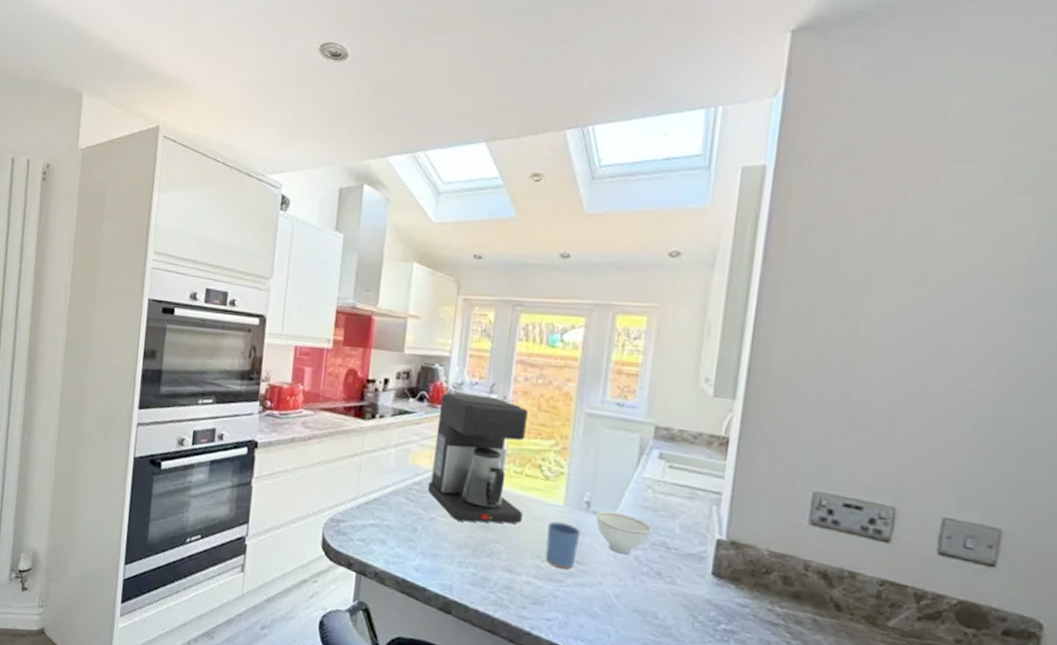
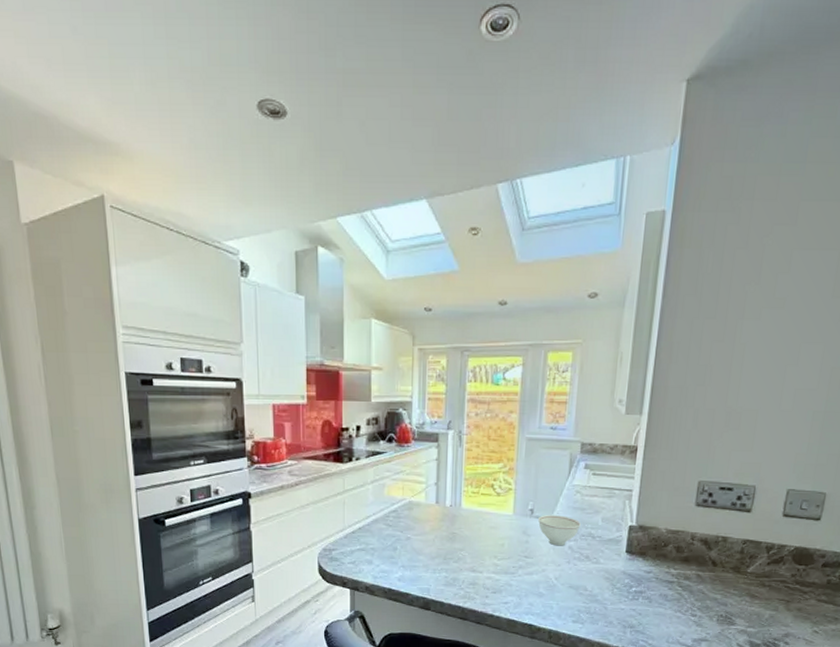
coffee maker: present [427,393,529,524] -> none [402,432,481,537]
mug: present [545,521,581,569] -> none [501,528,527,563]

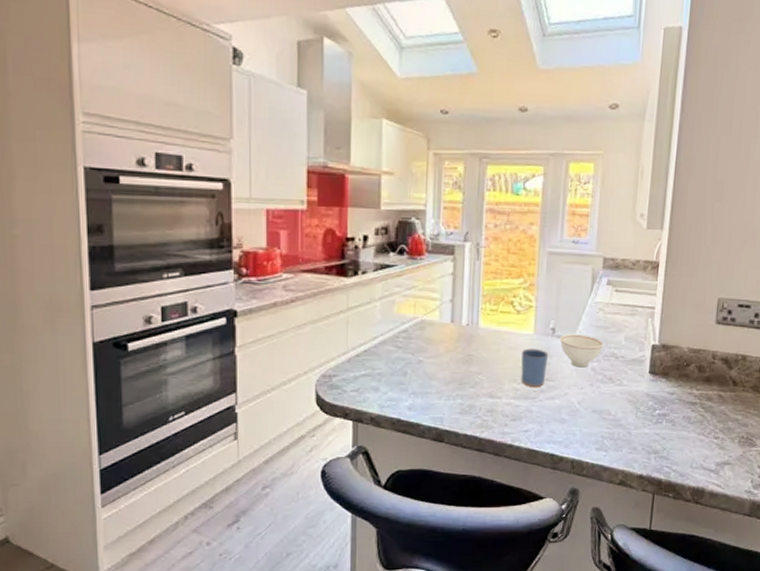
mug: none [501,528,527,563] -> present [521,348,549,387]

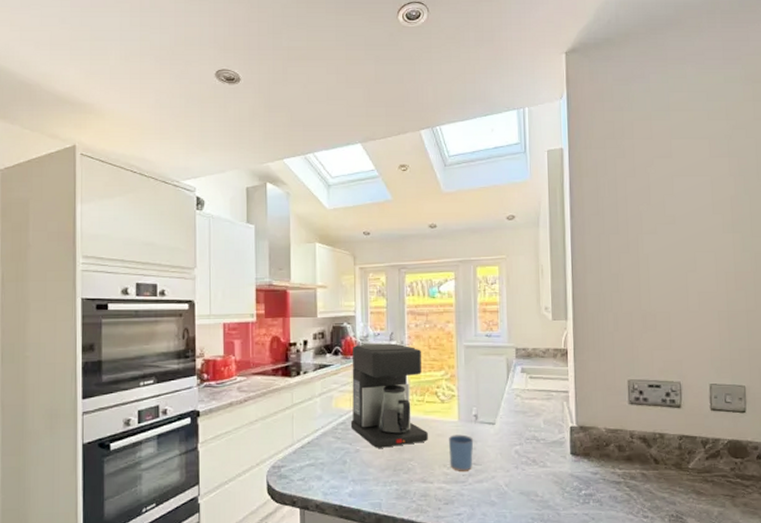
coffee maker: none [413,244,500,360] -> present [350,343,428,448]
bowl: present [559,334,604,368] -> none [482,420,524,451]

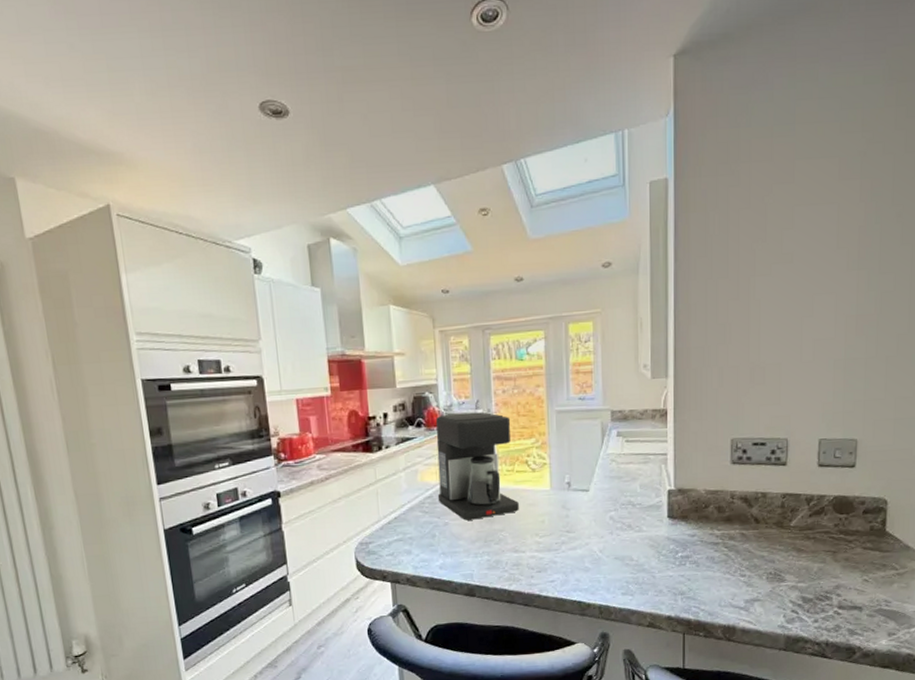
mug: present [449,434,474,471] -> none [541,503,567,540]

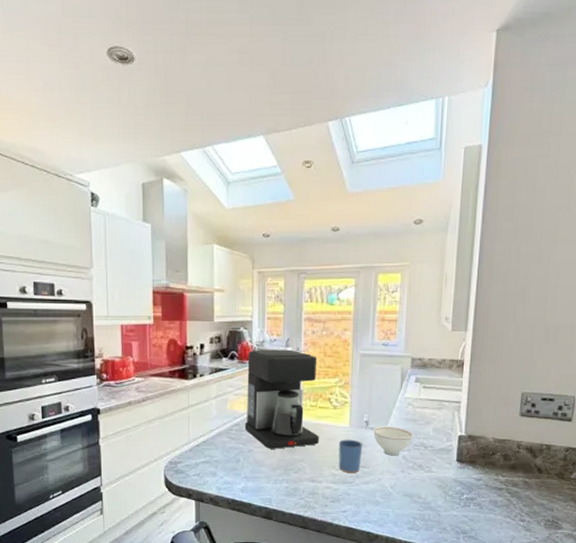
mug: none [541,503,567,540] -> present [338,439,363,473]
bowl: none [575,486,619,518] -> present [372,426,413,456]

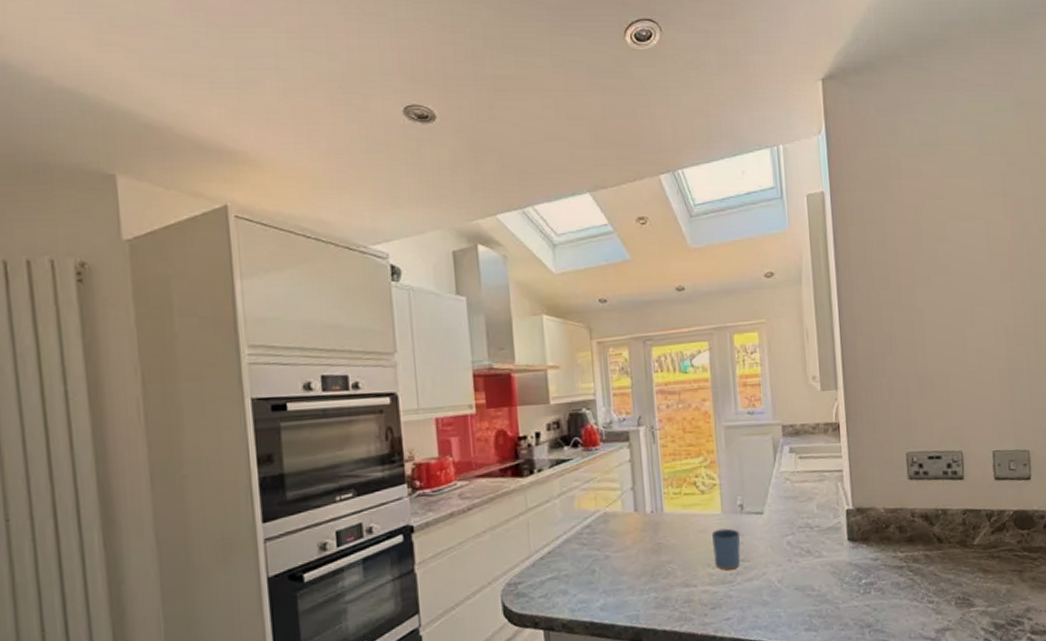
coffee maker: present [244,349,319,449] -> none [594,429,688,552]
bowl: present [372,426,413,456] -> none [749,507,796,543]

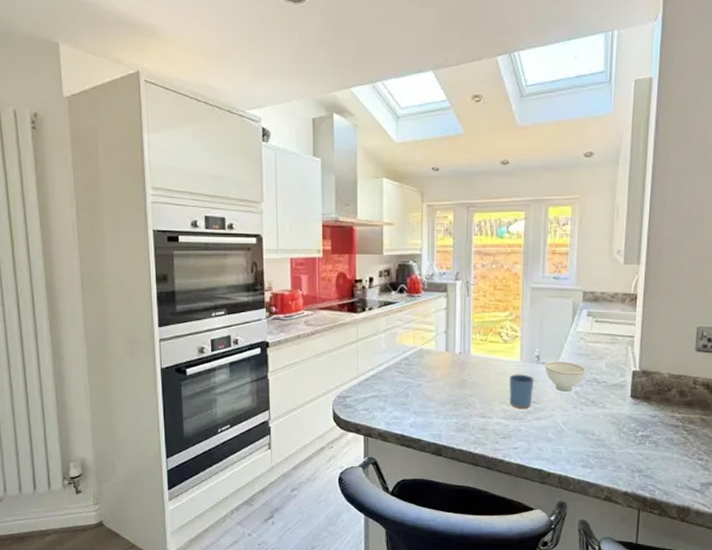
bowl: none [749,507,796,543] -> present [544,361,586,392]

